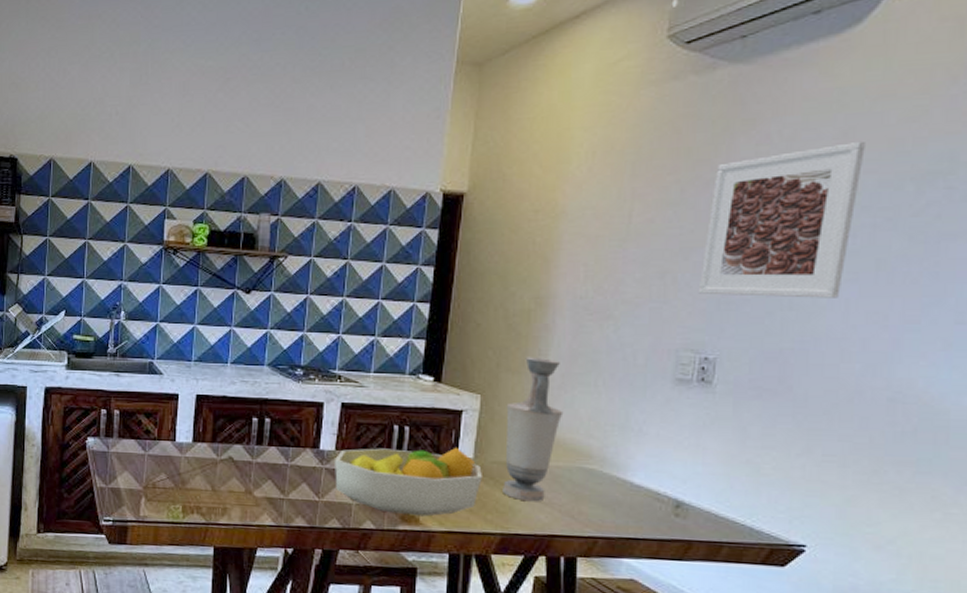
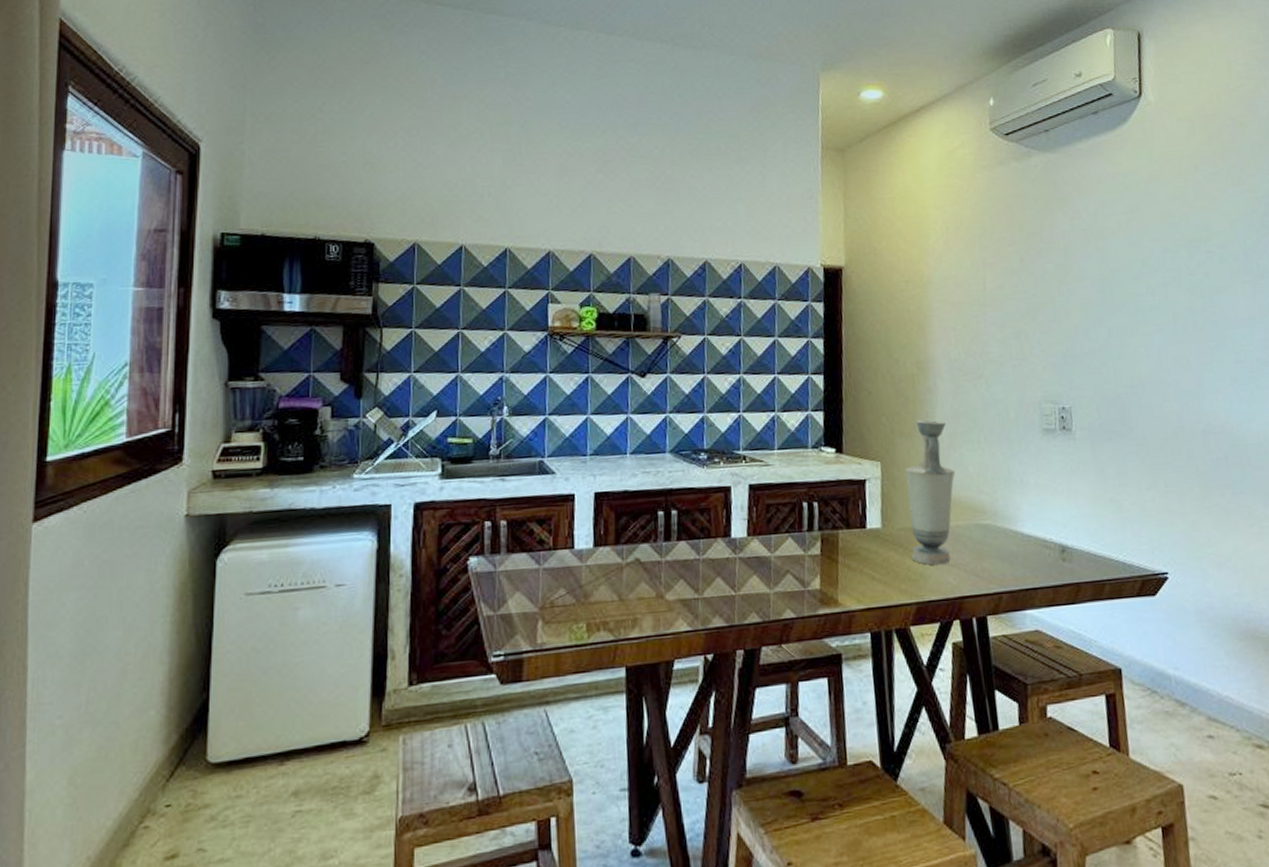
fruit bowl: present [335,447,482,516] -> none [748,518,892,597]
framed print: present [698,141,865,298] -> none [1044,215,1152,350]

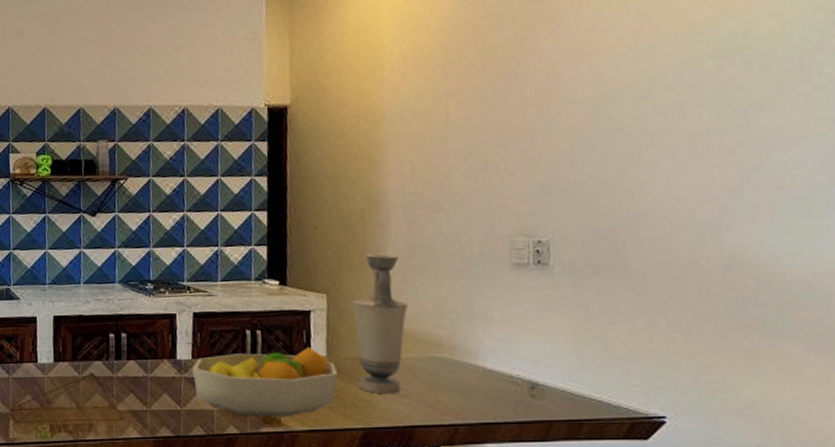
fruit bowl: none [748,518,892,597] -> present [192,346,337,417]

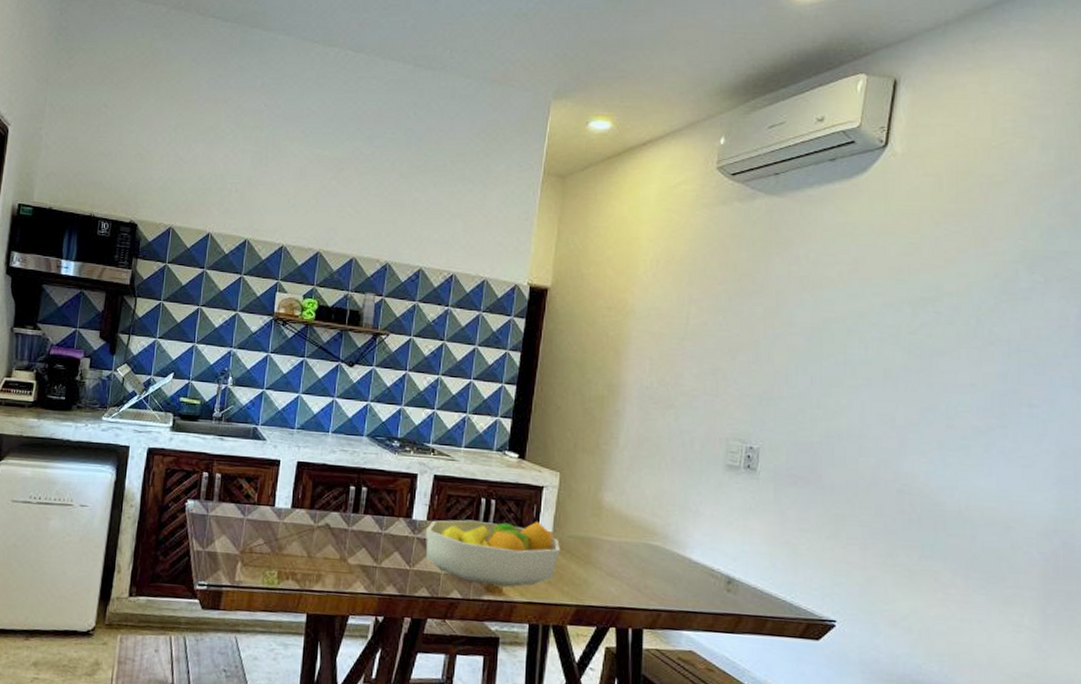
vase: present [352,253,409,395] -> none [578,439,632,576]

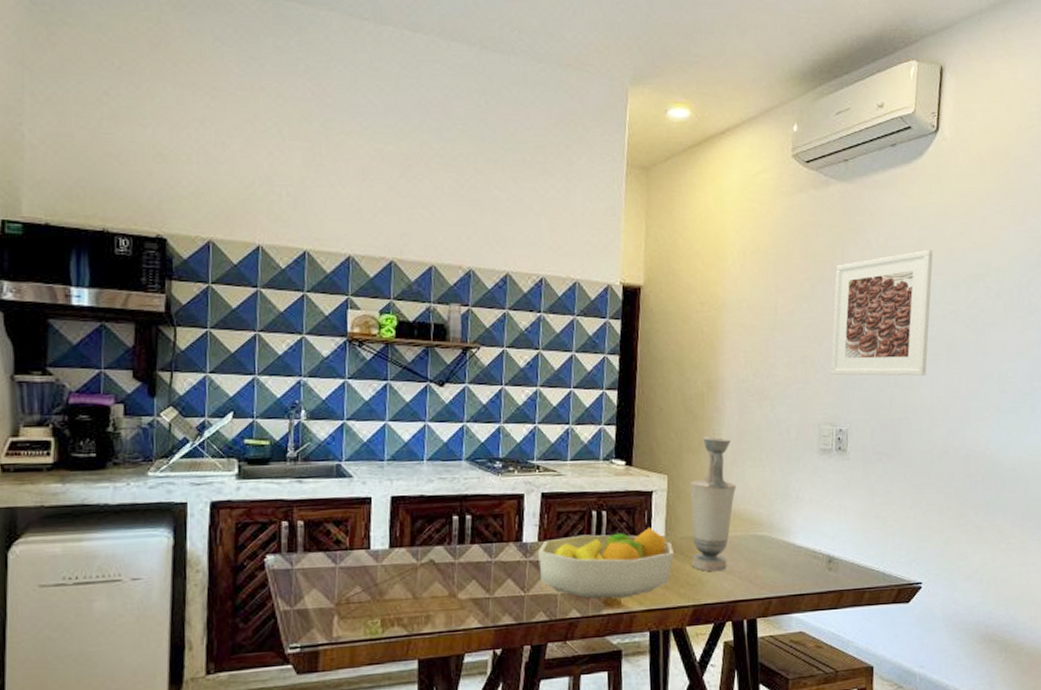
vase: none [578,439,632,576] -> present [689,436,737,572]
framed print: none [743,268,872,400] -> present [830,249,933,376]

